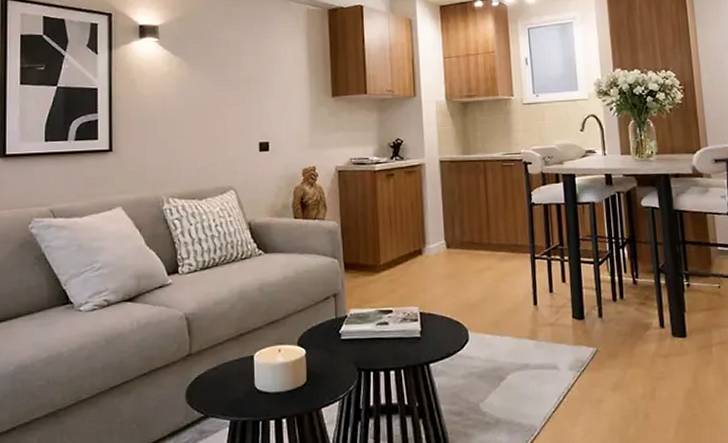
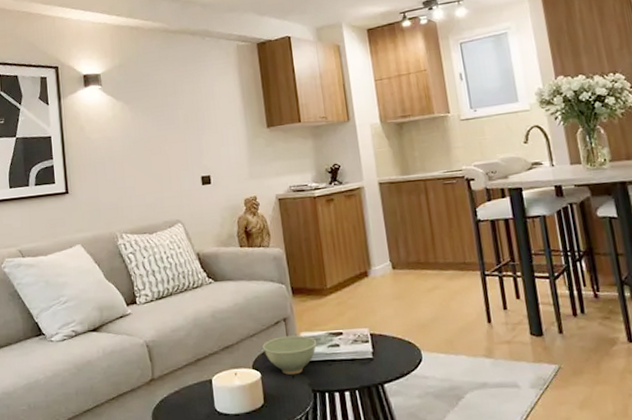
bowl: none [310,312,366,353] -> present [262,335,317,376]

